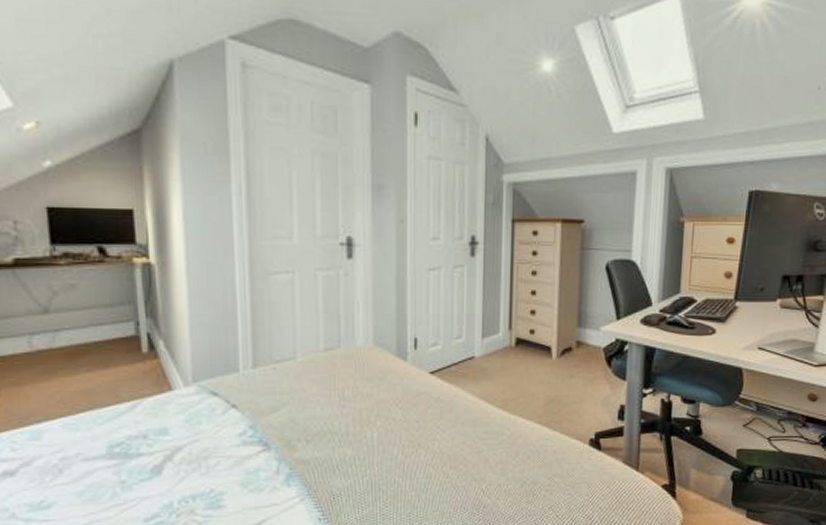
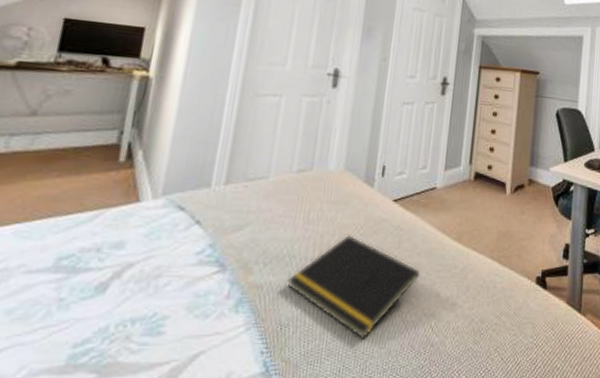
notepad: none [332,409,466,504] -> present [287,235,420,339]

